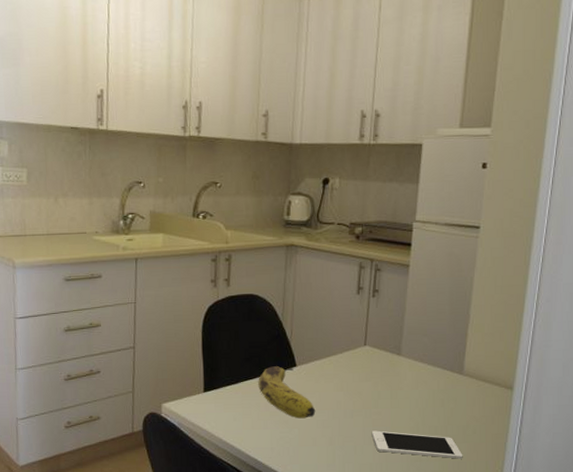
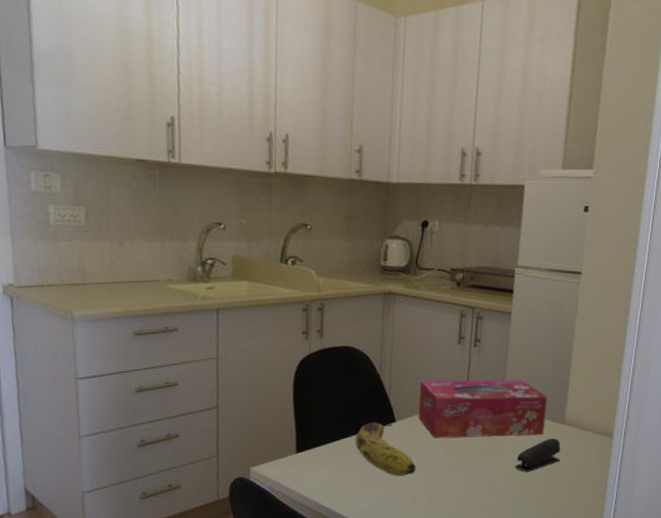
tissue box: none [318,328,445,385] -> present [418,380,547,439]
cell phone: present [371,430,463,459] -> none [473,484,564,509]
stapler: none [413,388,459,420] -> present [515,438,561,472]

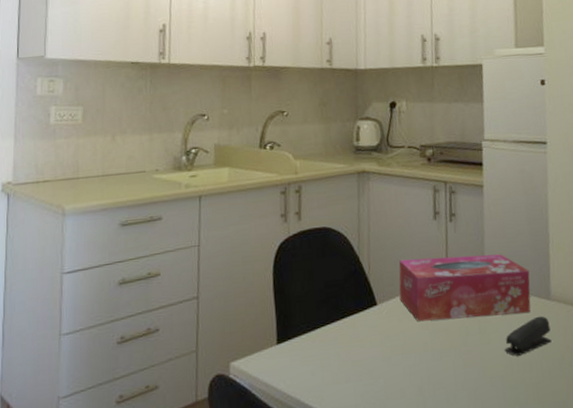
fruit: present [355,422,416,476] -> none [336,306,402,367]

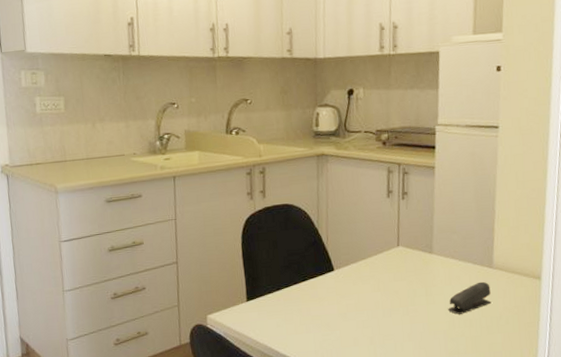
tissue box: present [399,254,531,322] -> none [354,228,475,285]

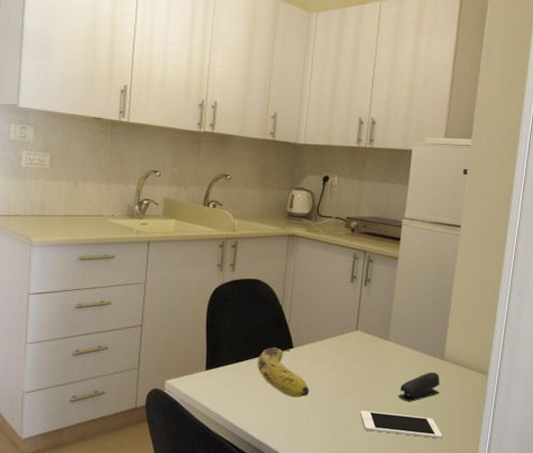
fruit: none [298,271,356,321] -> present [257,347,310,398]
cell phone: none [409,327,499,350] -> present [360,410,443,439]

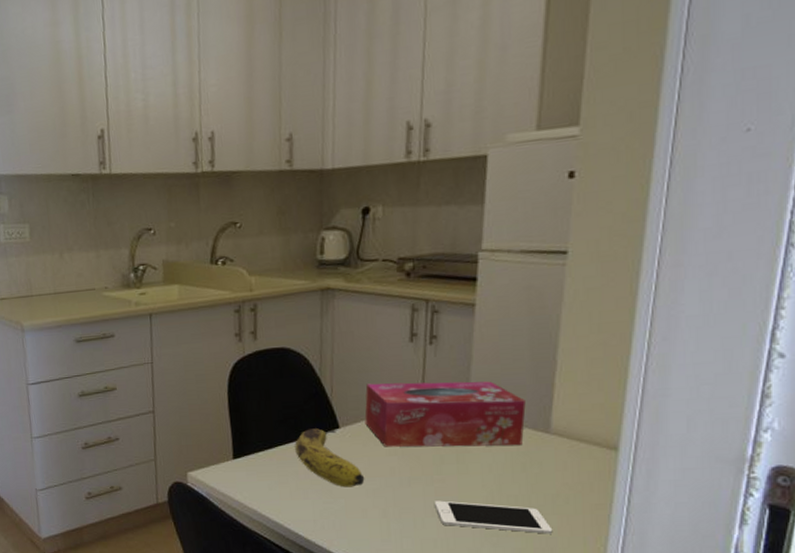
tissue box: none [313,313,428,369] -> present [364,381,526,447]
stapler: present [398,372,440,402] -> none [486,449,546,488]

